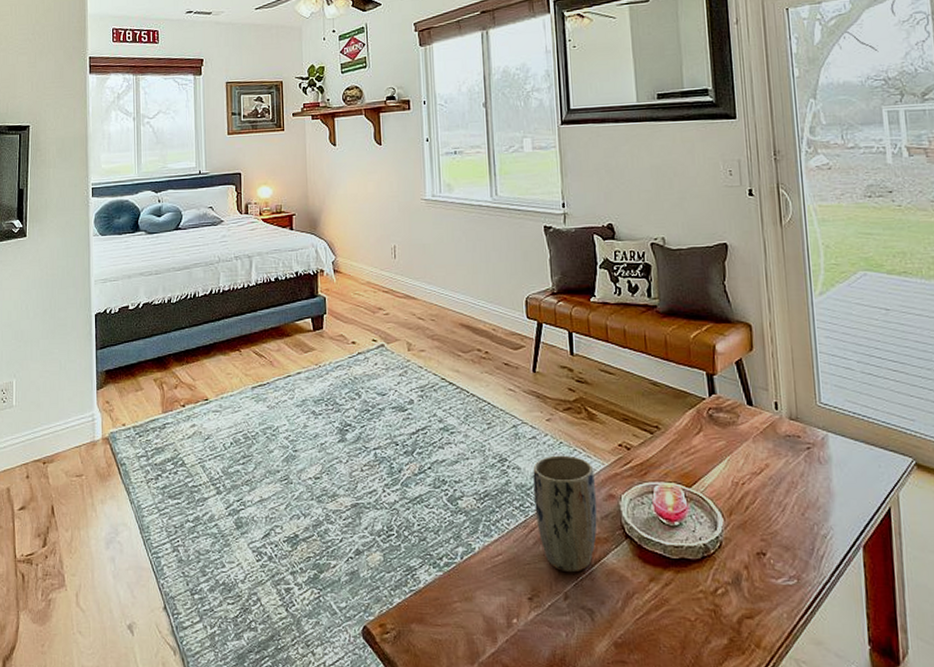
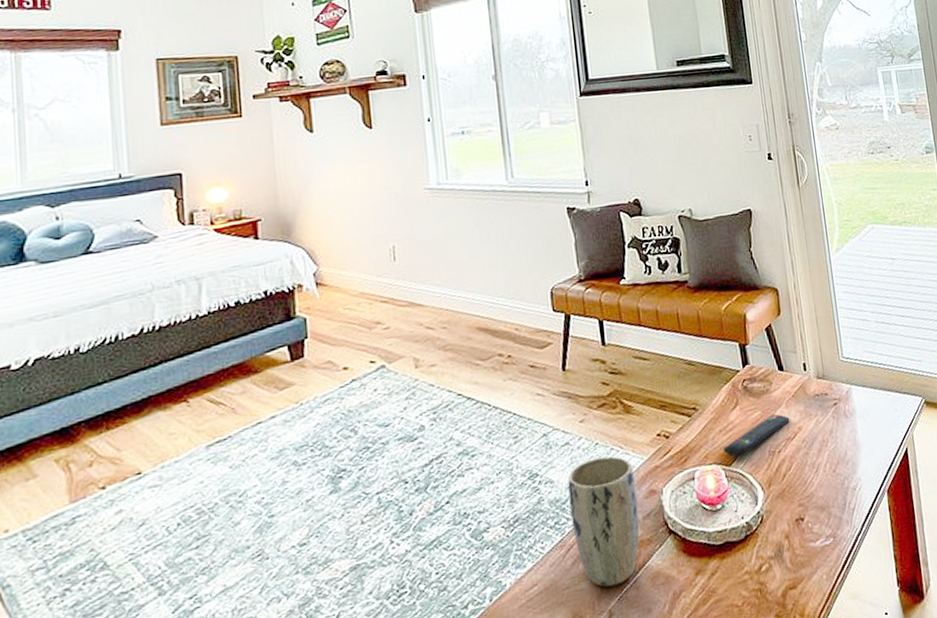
remote control: none [684,446,757,480] -> present [723,413,790,457]

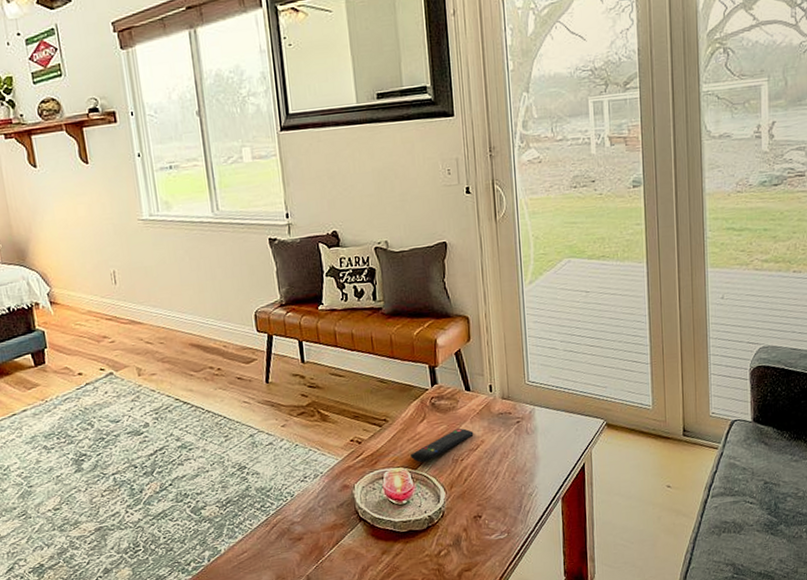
plant pot: present [567,456,640,587] -> none [271,455,334,558]

